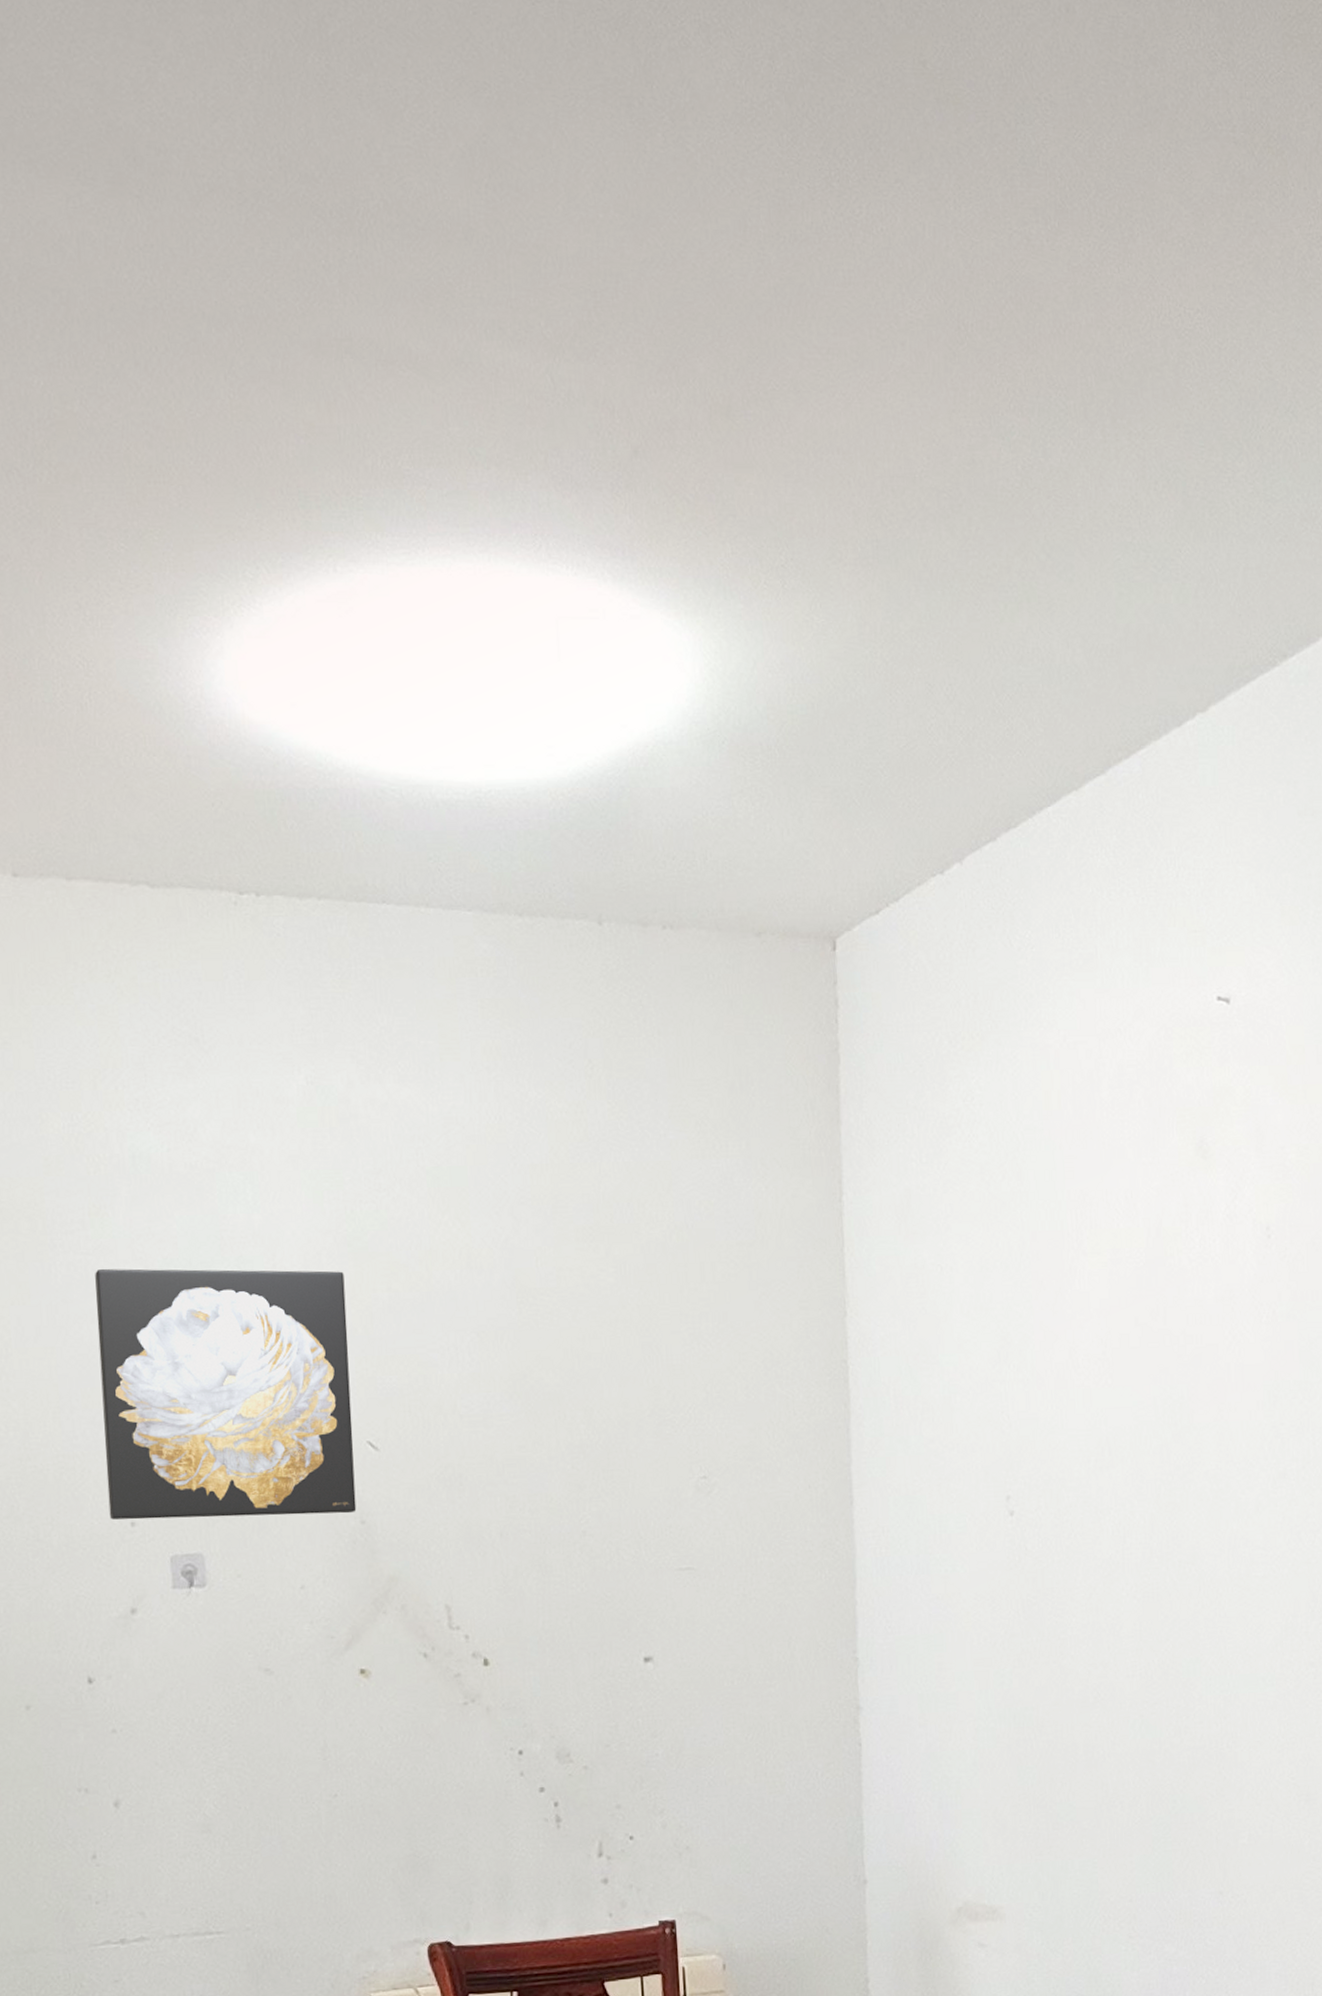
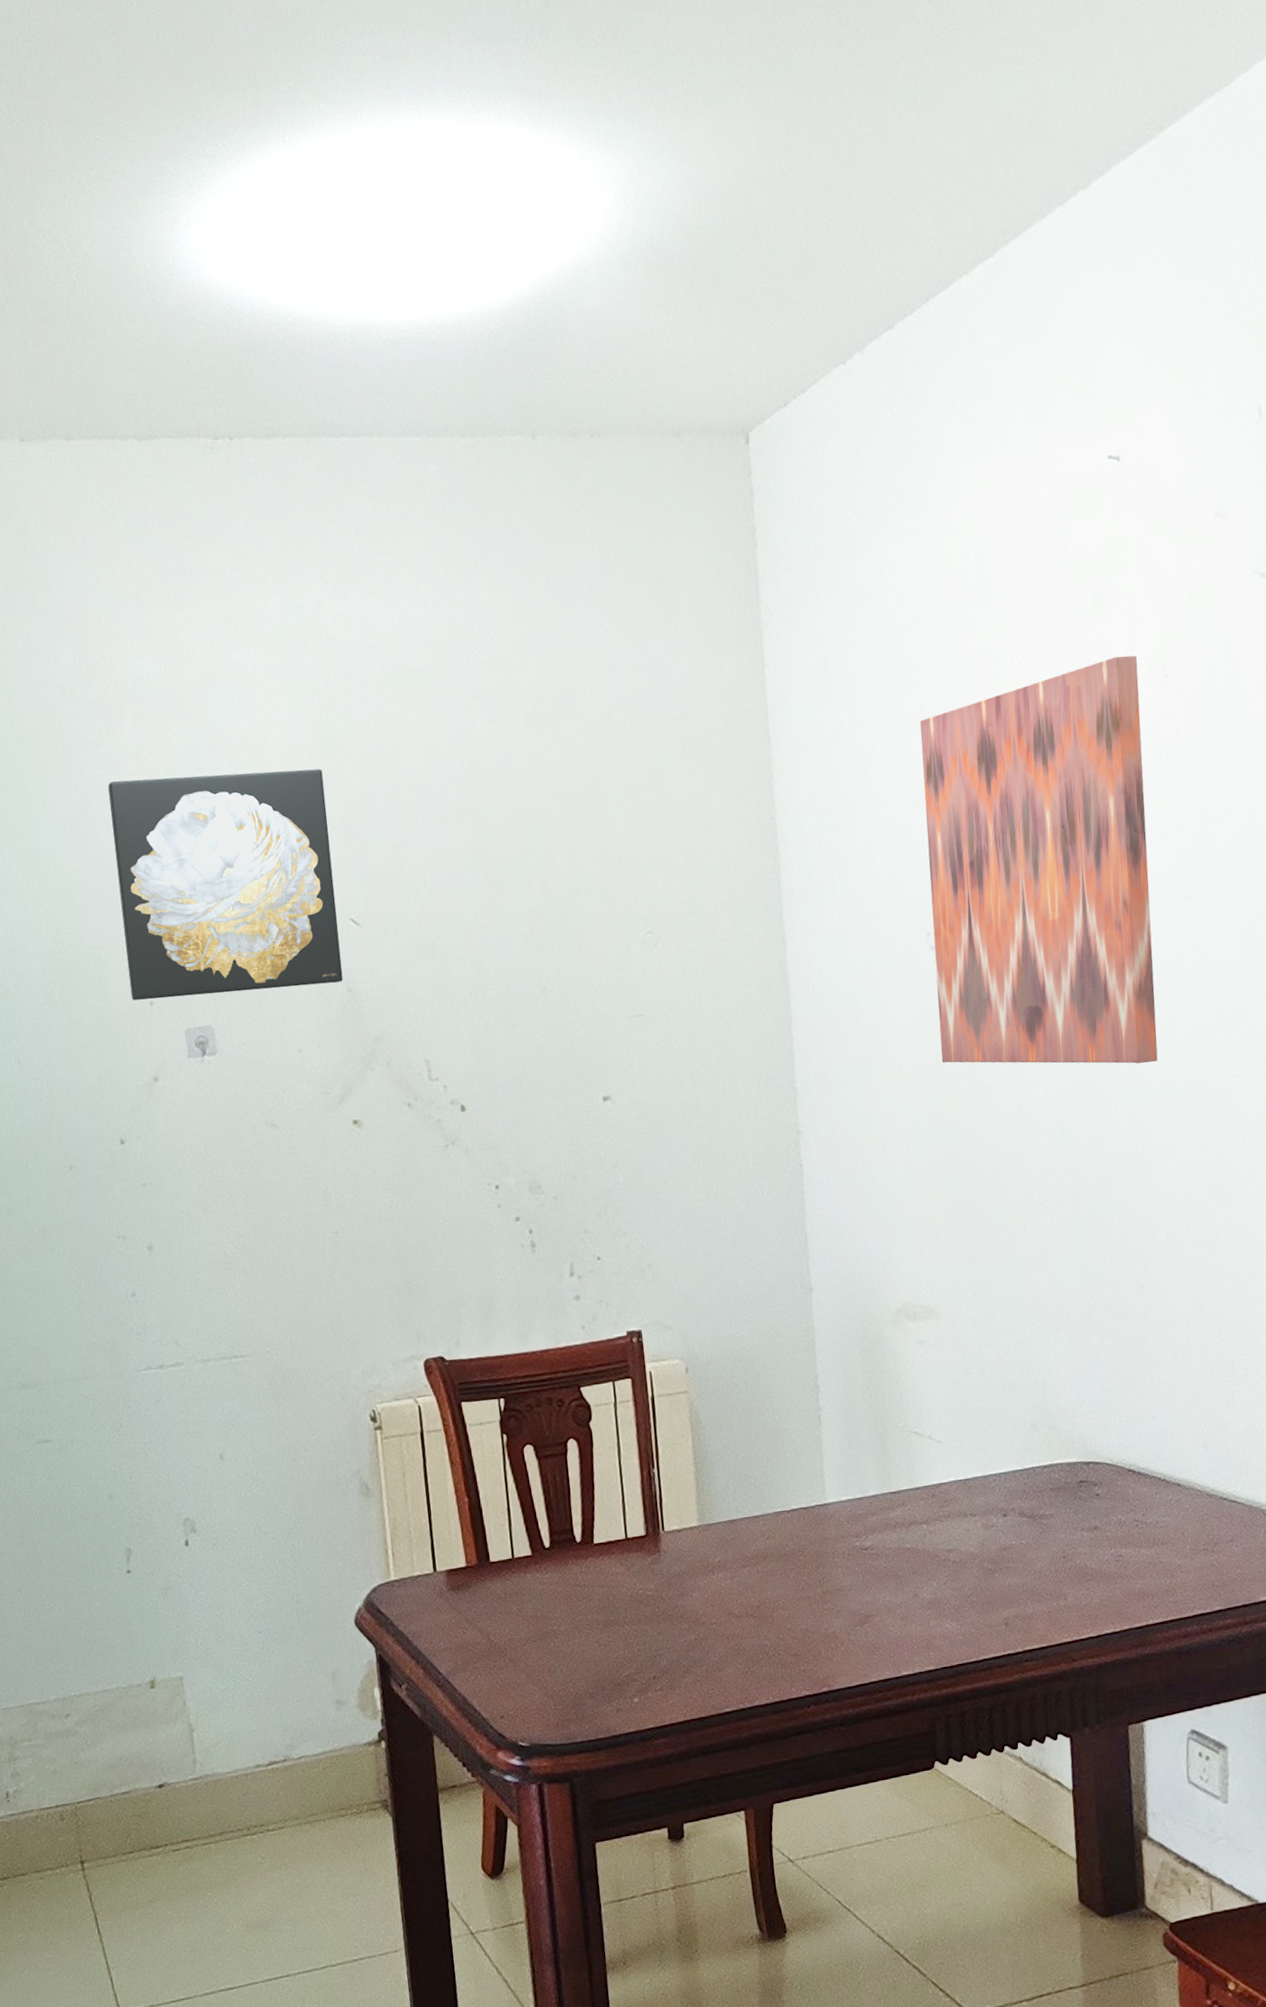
wall art: none [1007,1211,1247,1651] -> present [920,655,1158,1064]

